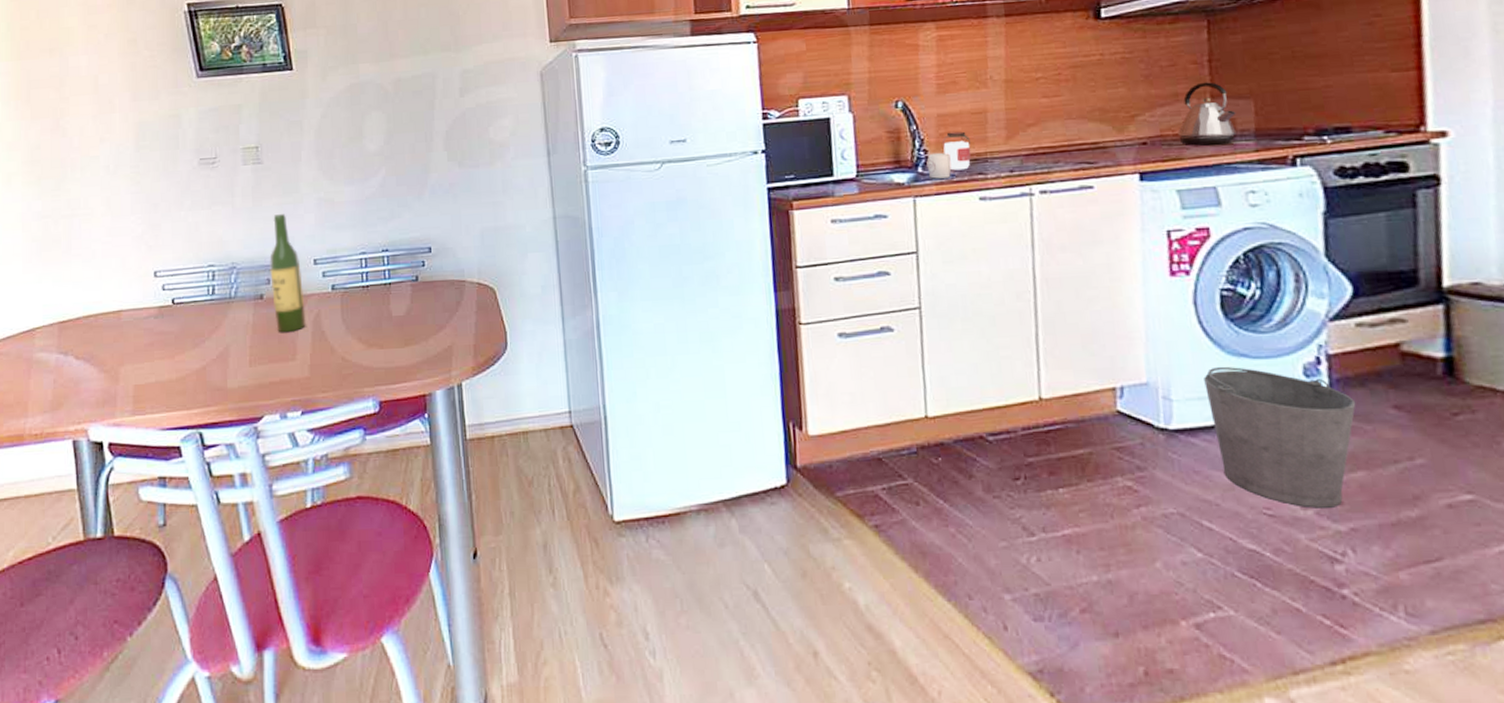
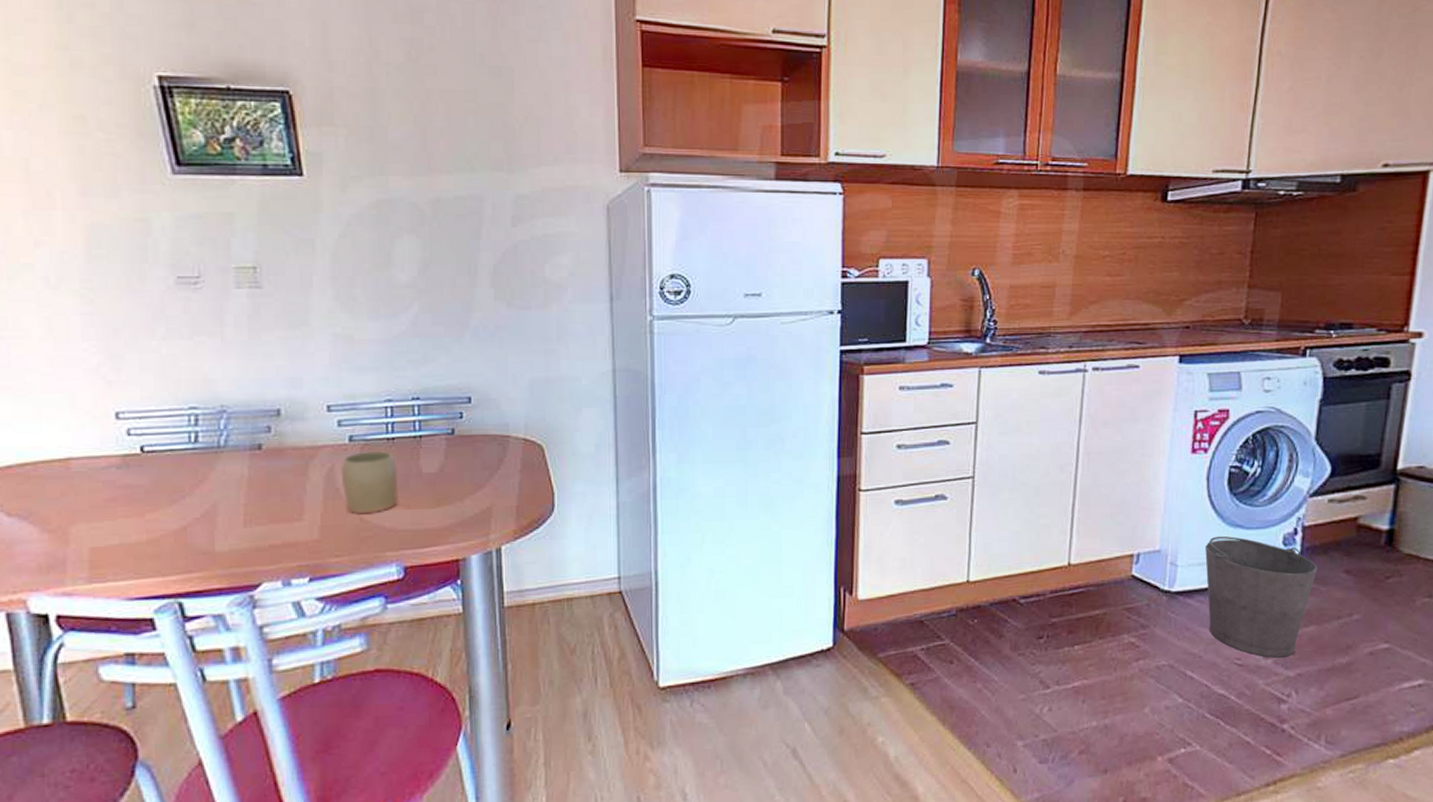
wine bottle: present [269,213,306,333] -> none [270,349,316,489]
mug: none [325,297,373,354] -> present [340,451,399,514]
mug: present [926,152,952,179] -> none [995,324,1017,350]
jar: present [942,131,971,171] -> none [1011,304,1037,343]
kettle: present [1178,82,1238,147] -> none [1216,272,1266,334]

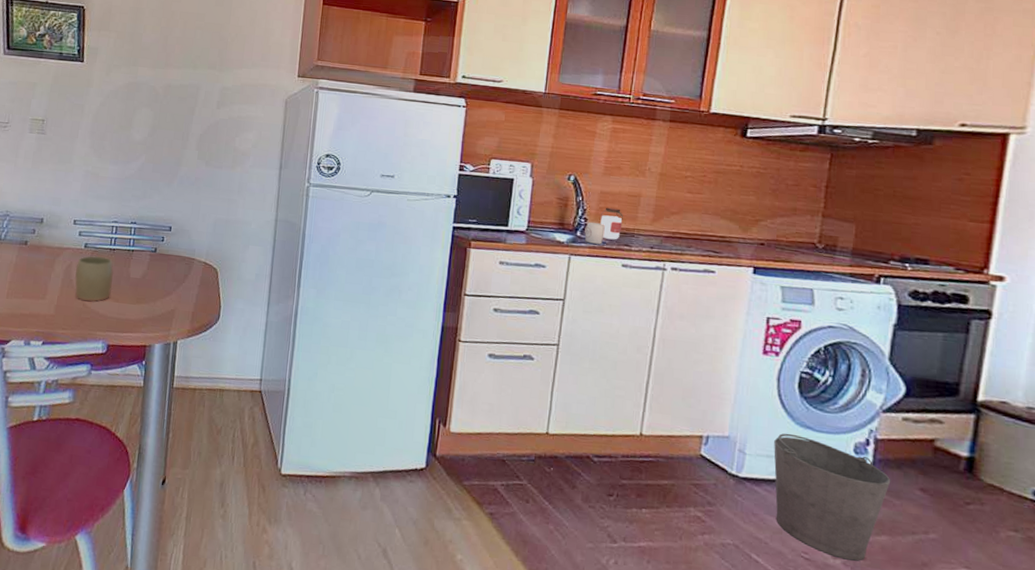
mug: none [995,324,1017,350] -> present [584,221,605,244]
jar: none [1011,304,1037,343] -> present [599,207,623,240]

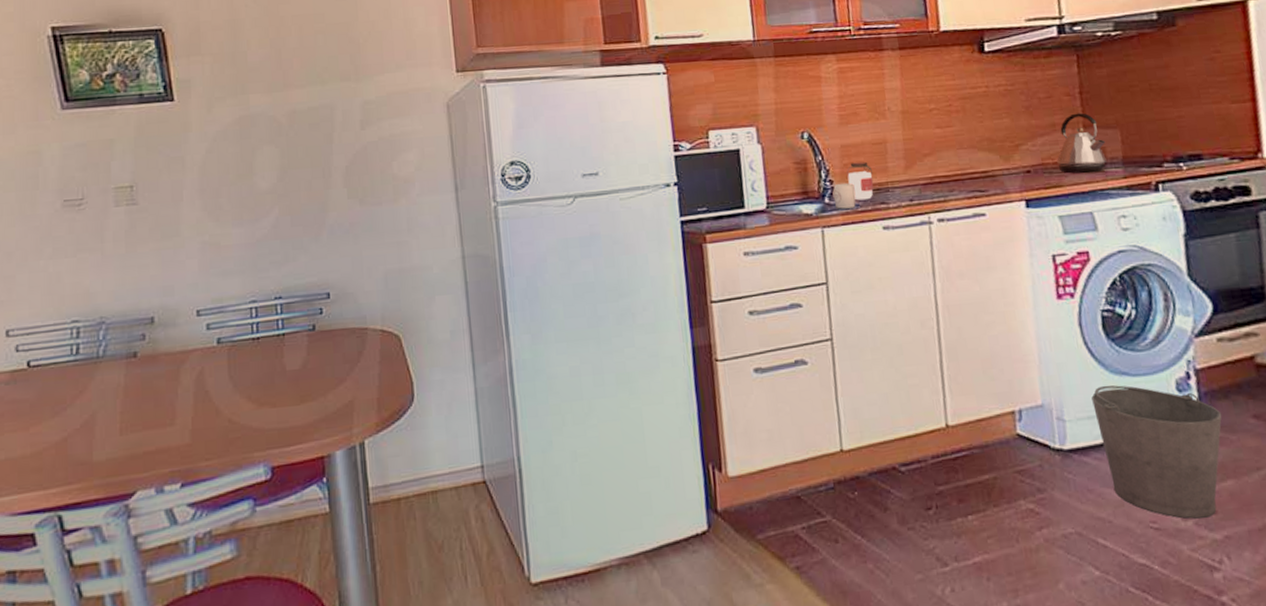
mug: present [74,256,114,302] -> none [209,351,265,415]
kettle: none [790,203,840,257] -> present [1056,113,1108,174]

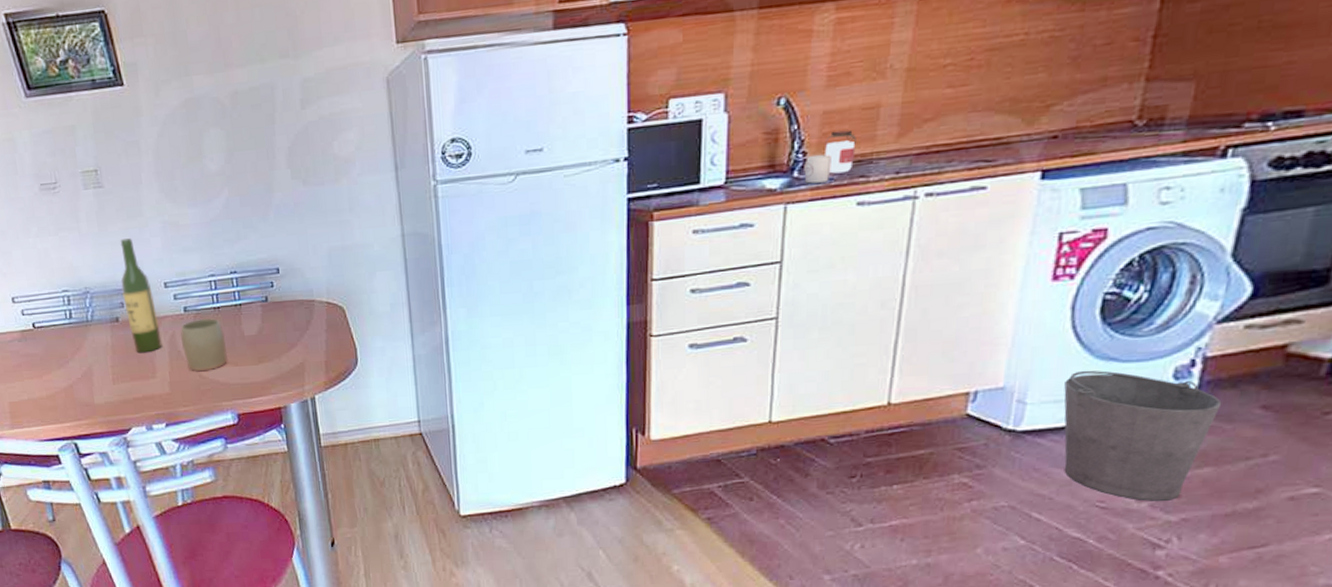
wine bottle: none [145,259,187,395] -> present [120,237,162,353]
mug: none [209,351,265,415] -> present [180,318,228,371]
kettle: present [1056,113,1108,174] -> none [1096,62,1171,139]

